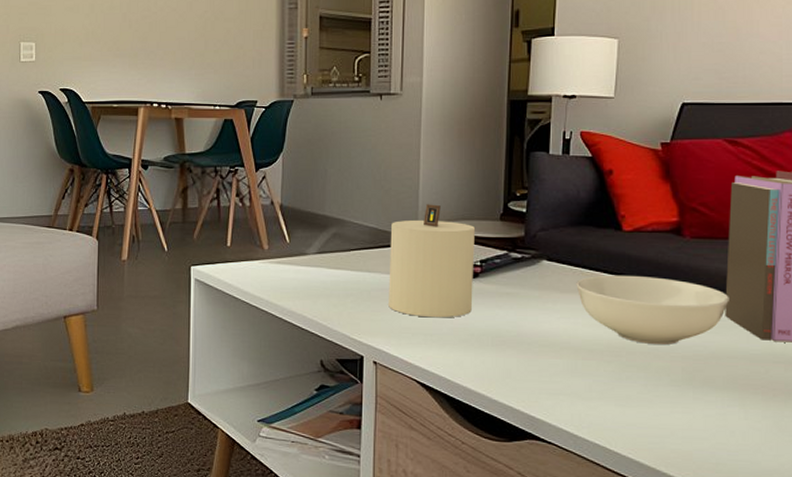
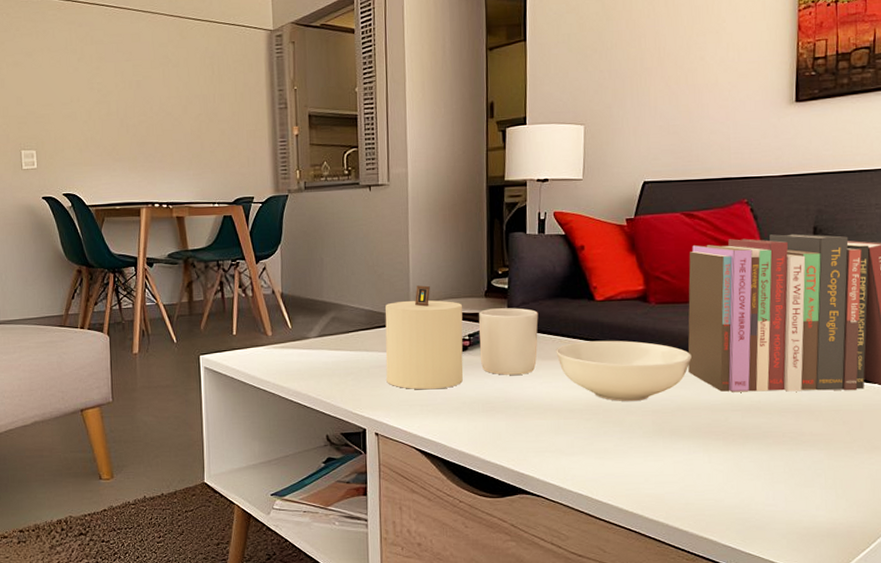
mug: none [492,233,559,308] -> present [478,308,539,375]

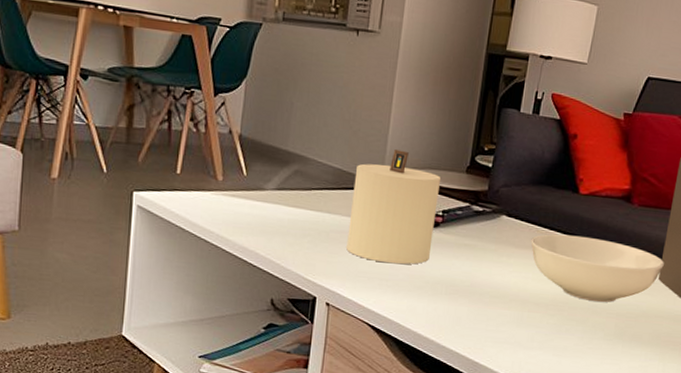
mug: present [478,308,539,375] -> none [451,186,519,261]

